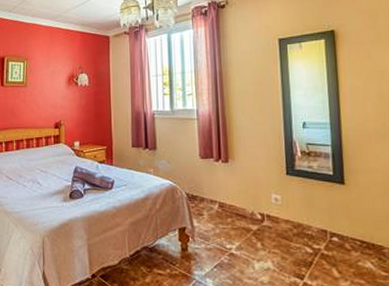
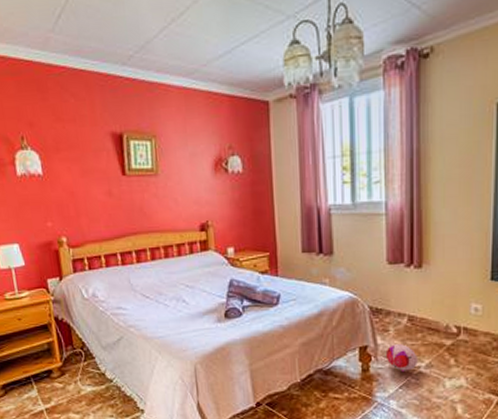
plush toy: none [201,227,229,253] -> present [385,344,417,373]

